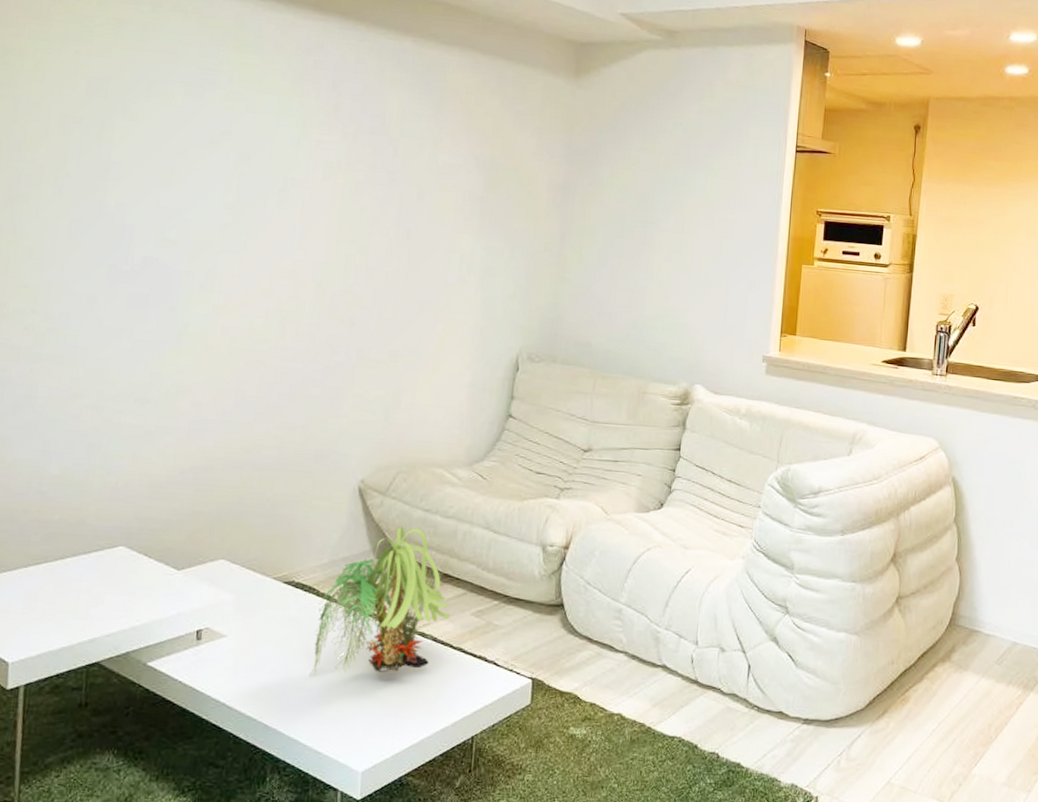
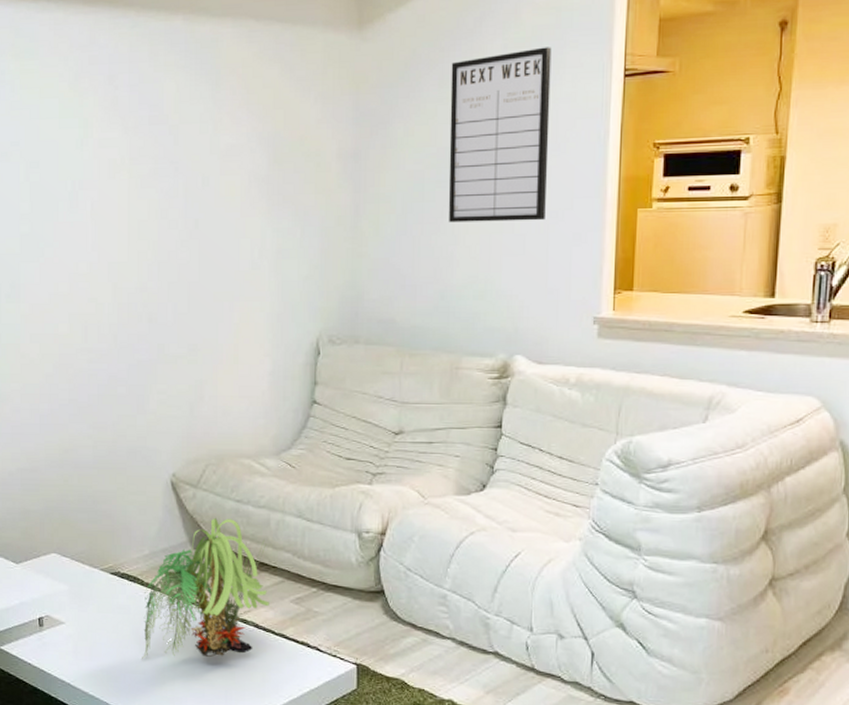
writing board: none [644,117,739,267] -> present [448,47,552,223]

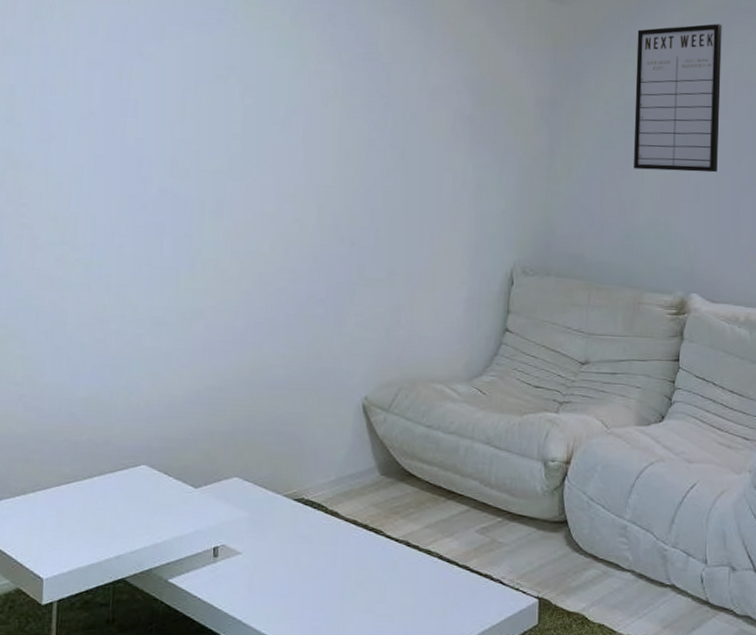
plant: present [142,517,269,659] -> none [320,442,455,593]

